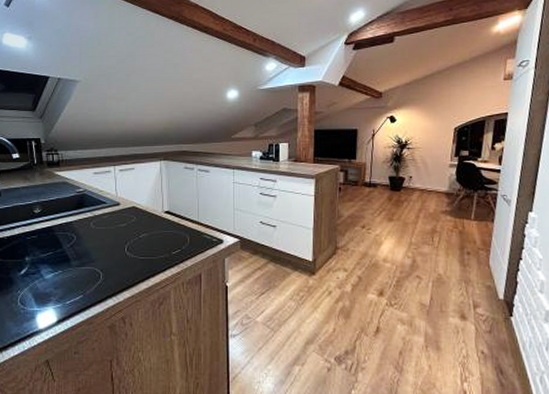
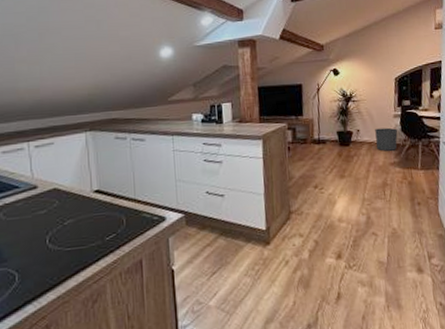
waste bin: none [428,176,453,199] -> present [375,127,398,151]

